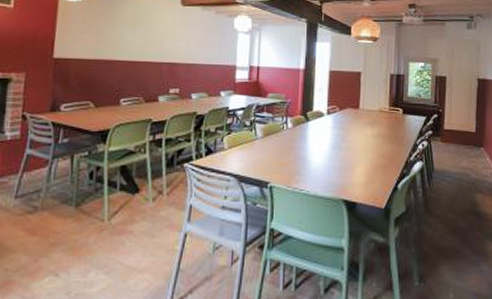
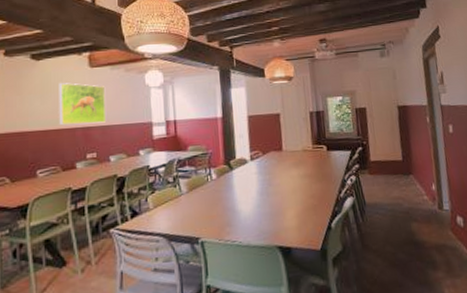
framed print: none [147,17,194,61] -> present [59,83,105,125]

